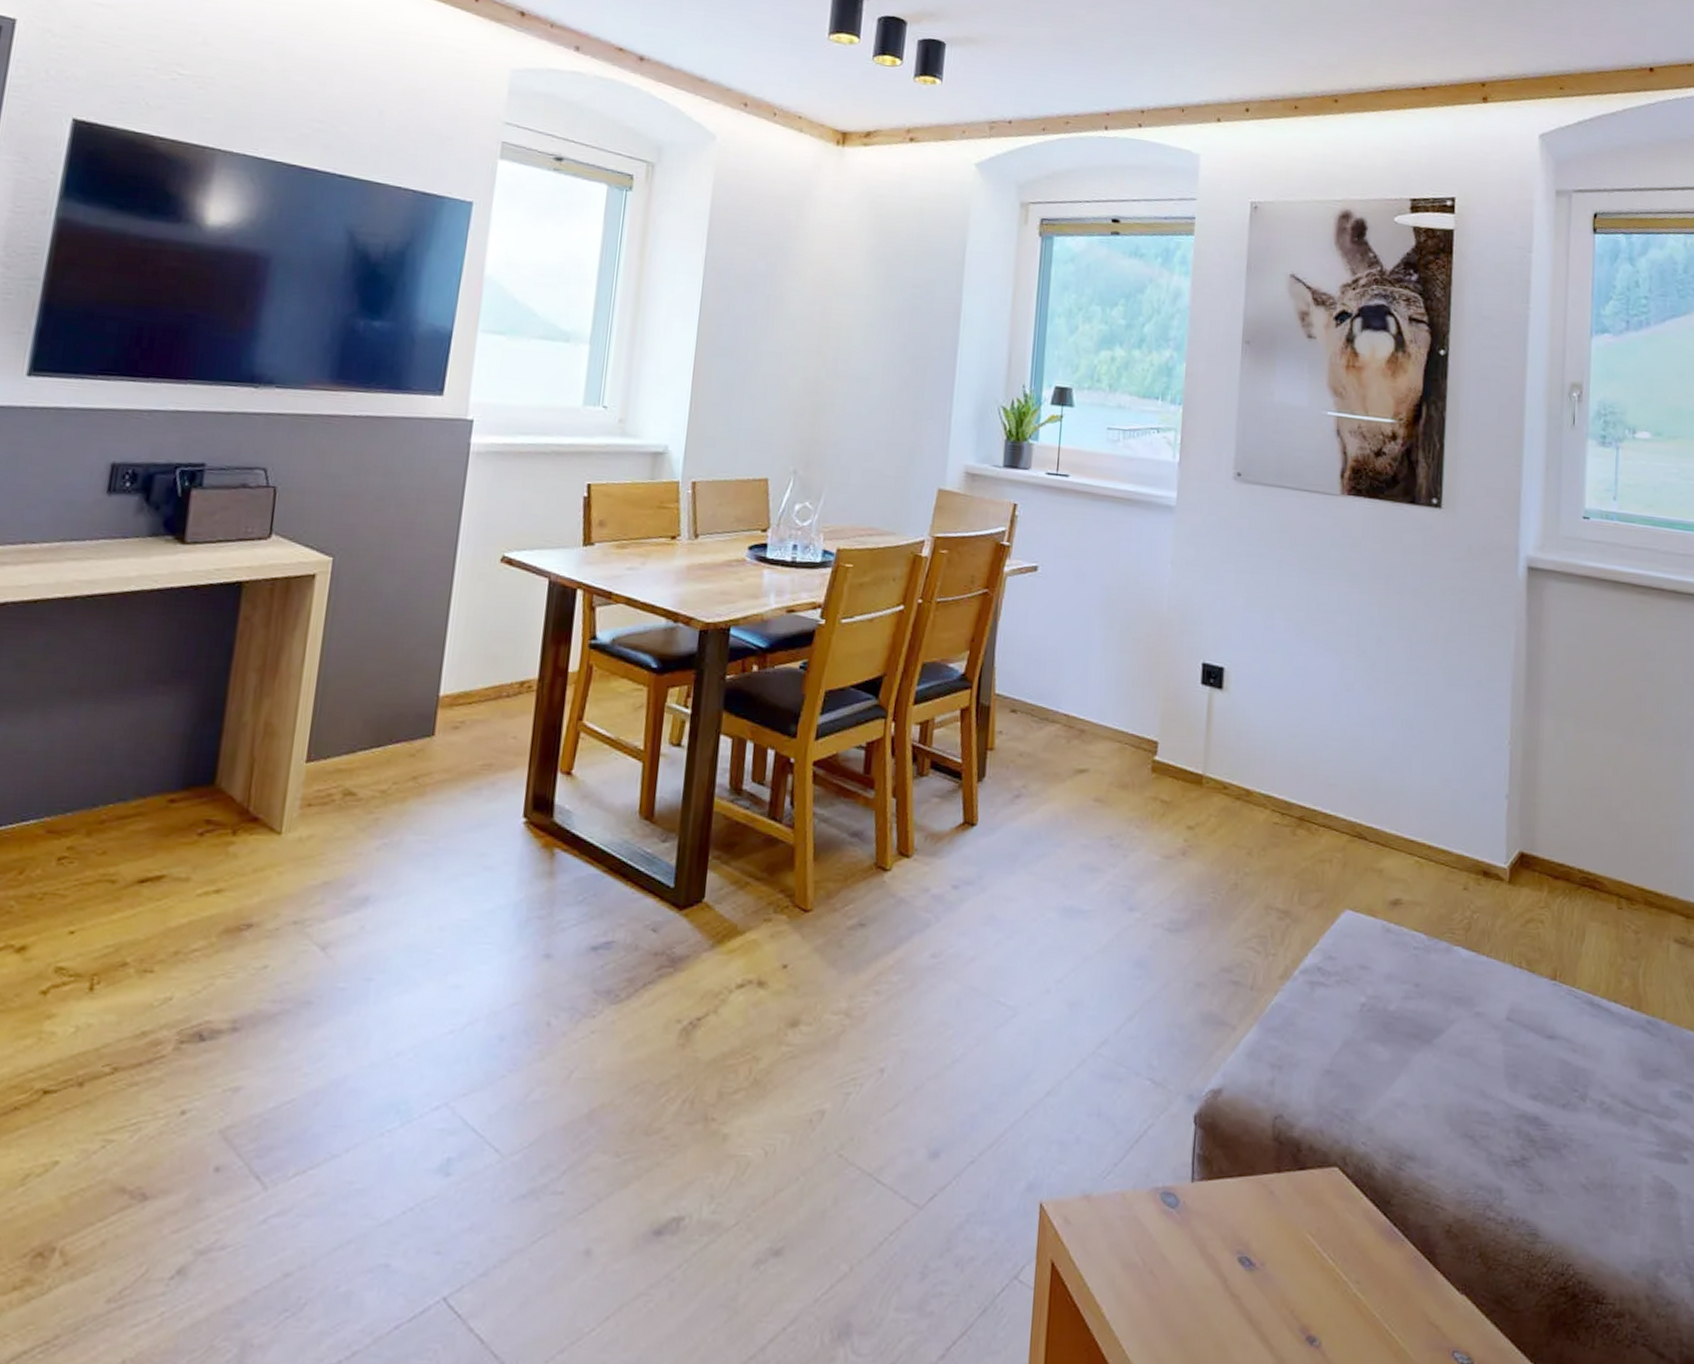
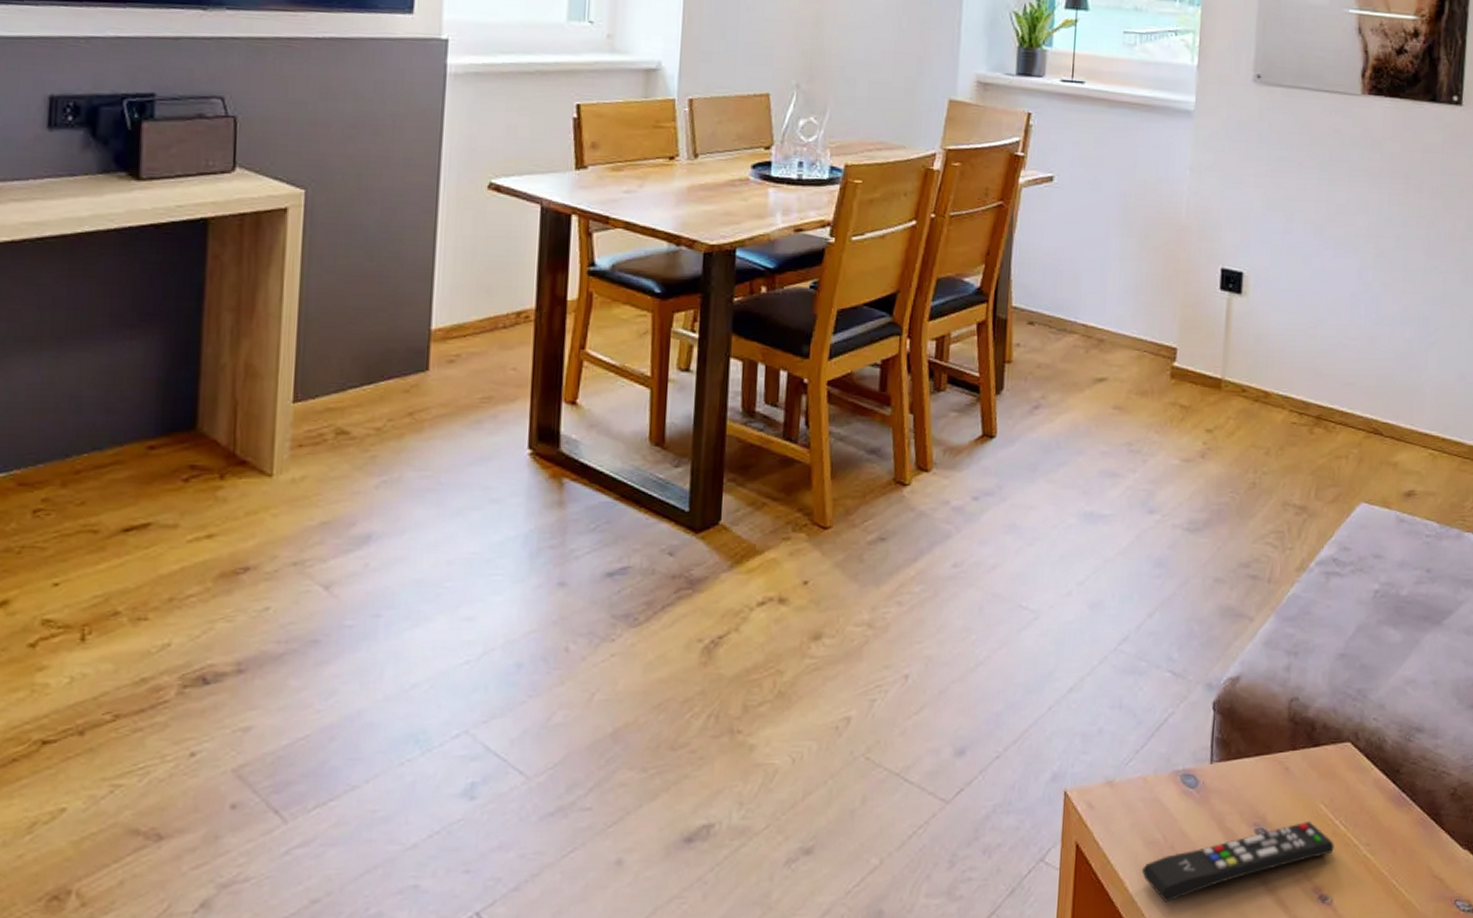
remote control: none [1119,1251,1322,1333] -> present [1141,820,1334,903]

